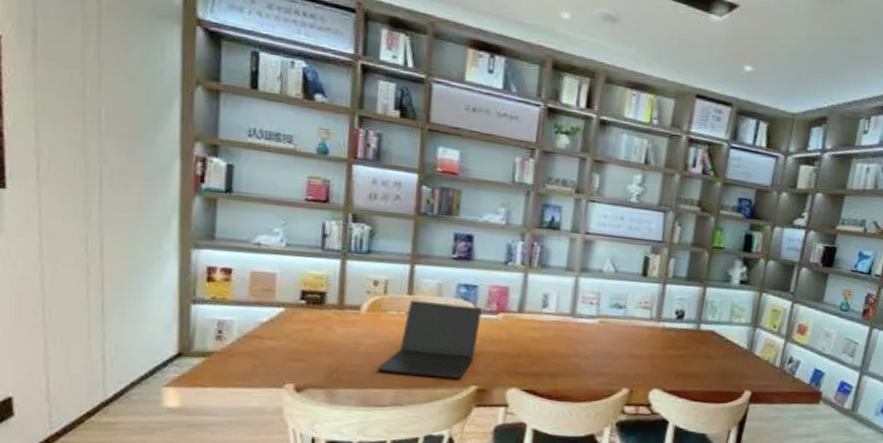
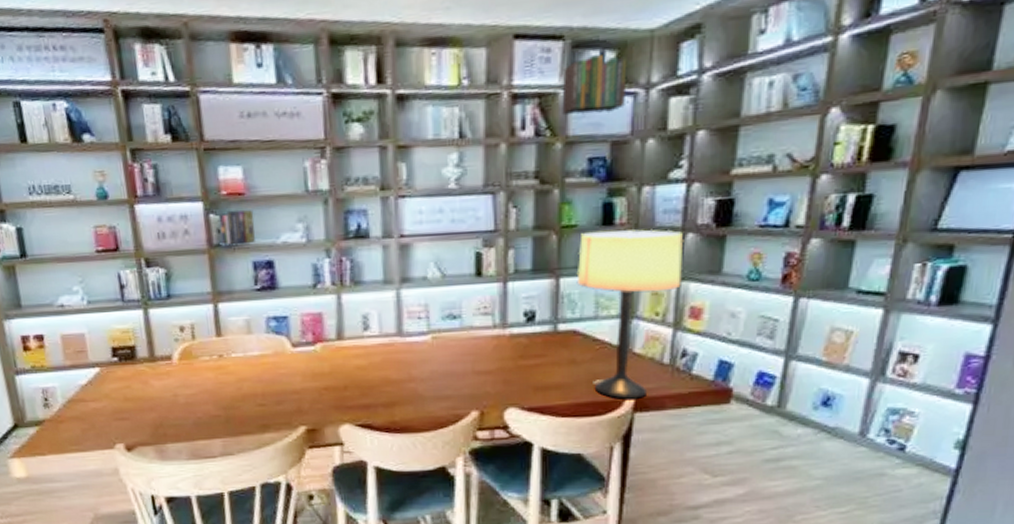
laptop: present [377,300,482,379] -> none [200,340,298,424]
table lamp: none [718,254,800,393] -> present [576,229,684,400]
books: none [724,123,775,168] -> present [562,55,627,116]

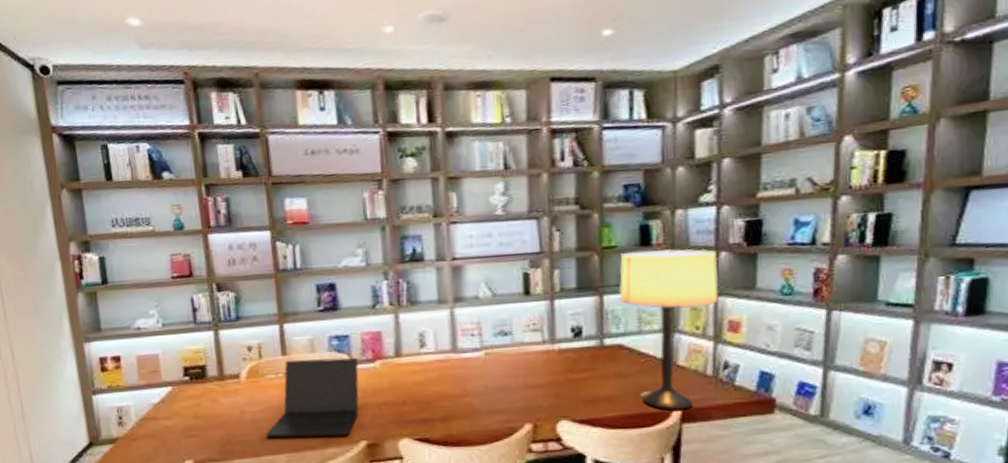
laptop: none [200,340,298,424] -> present [266,357,359,439]
books: present [218,209,255,246] -> none [284,237,318,270]
books: present [562,55,627,116] -> none [596,94,655,148]

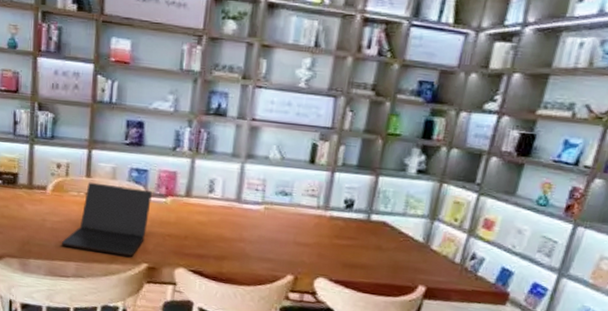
table lamp: present [619,248,719,412] -> none [392,141,489,288]

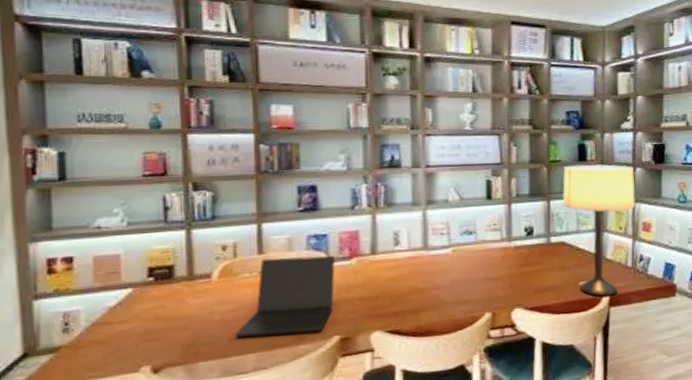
books: none [103,74,135,105] -> present [268,141,301,172]
table lamp: none [392,141,489,288] -> present [562,164,636,297]

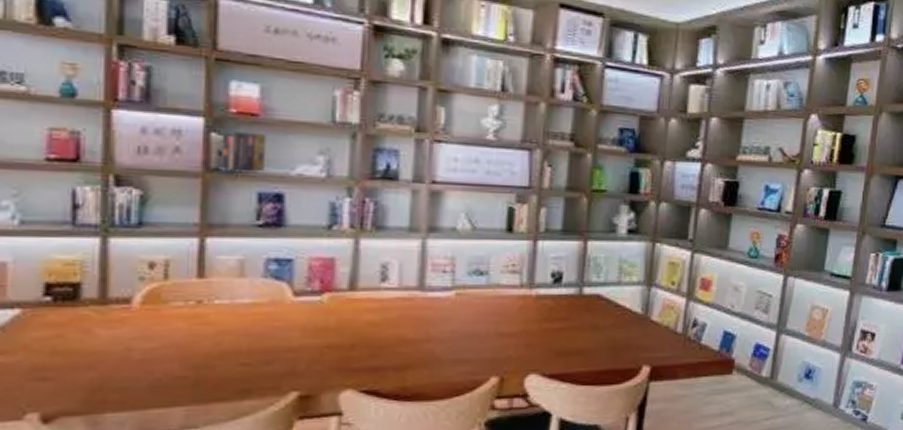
laptop: present [235,255,335,339] -> none [158,284,300,387]
table lamp: present [562,164,636,297] -> none [603,198,698,369]

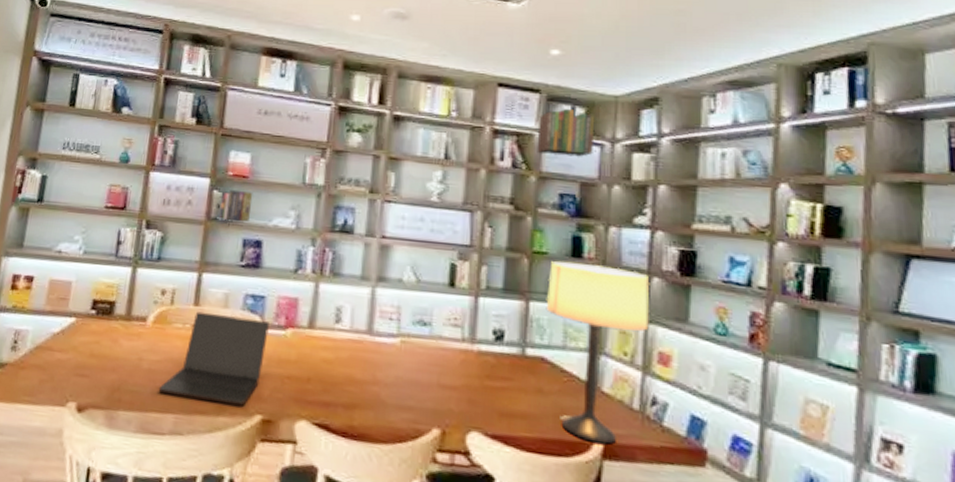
laptop: none [158,284,300,387] -> present [158,311,269,406]
books: none [598,36,657,90] -> present [537,109,595,158]
table lamp: none [603,198,698,369] -> present [545,260,650,445]

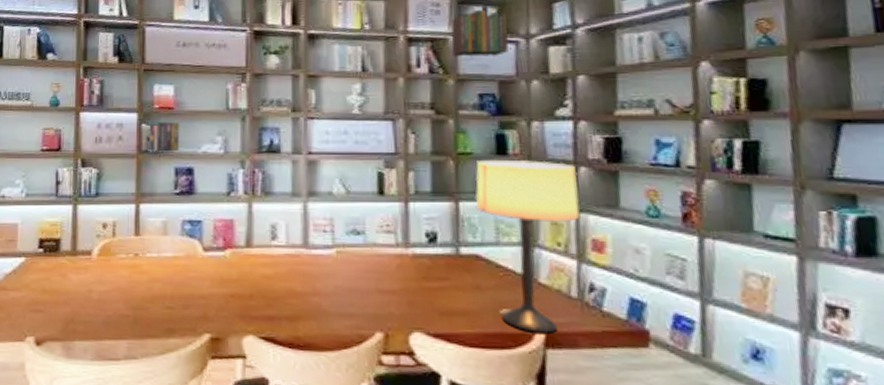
laptop: present [158,311,269,406] -> none [110,241,208,327]

